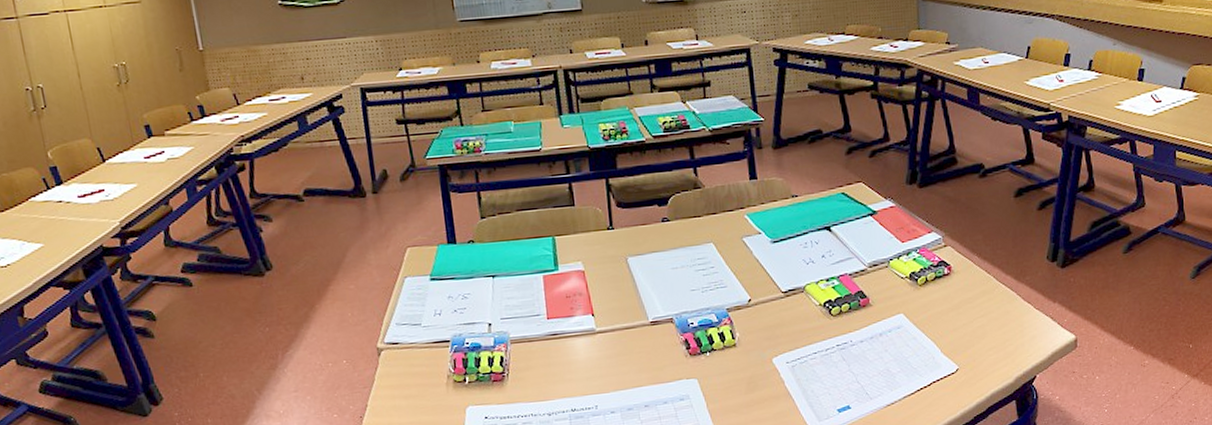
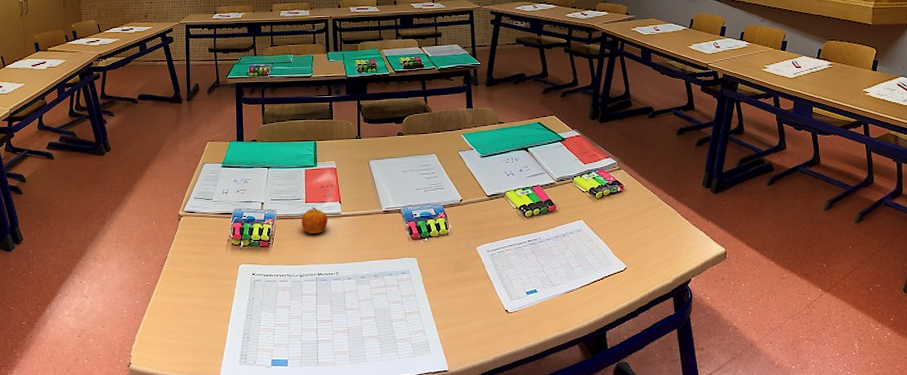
apple: none [544,324,579,359] -> present [302,207,328,234]

